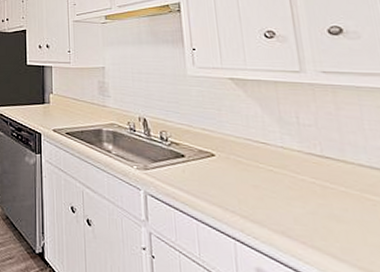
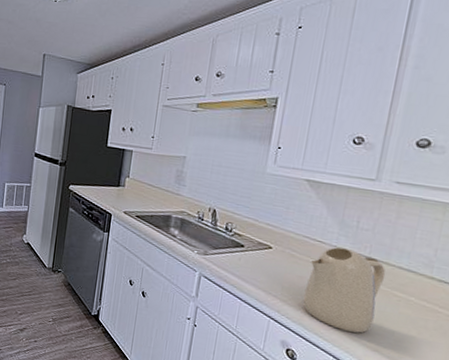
kettle: none [261,148,355,251] -> present [302,247,386,333]

